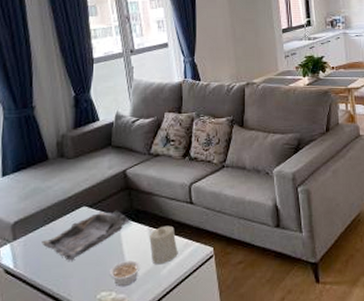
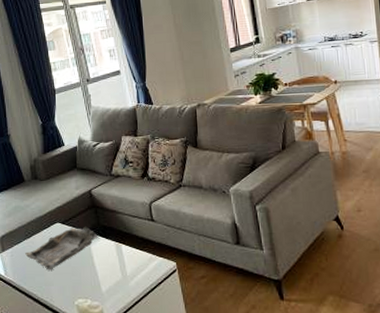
legume: present [109,260,141,286] -> none [84,272,111,294]
candle: present [149,225,178,265] -> none [116,241,144,277]

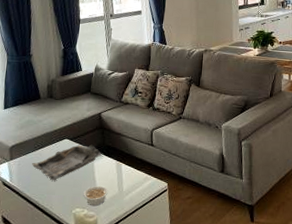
legume: none [84,272,111,294] -> present [83,186,108,206]

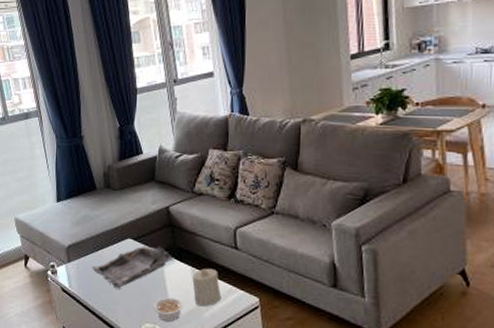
candle: none [116,161,139,192] -> present [192,268,222,307]

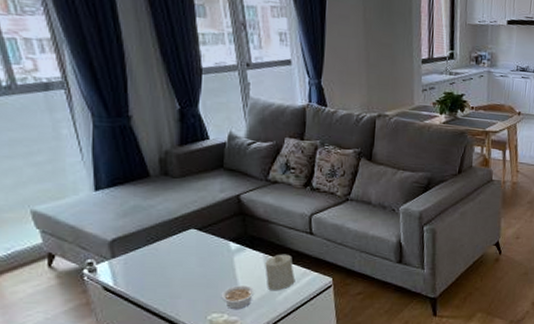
tray: present [92,246,174,290] -> none [145,235,245,283]

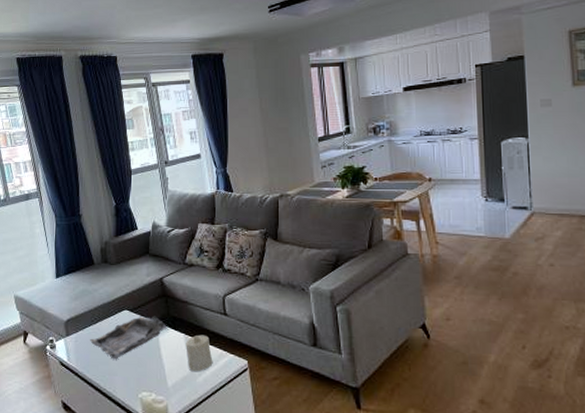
tray: none [145,235,245,283] -> present [90,316,168,361]
legume: present [221,285,255,309] -> none [149,365,178,389]

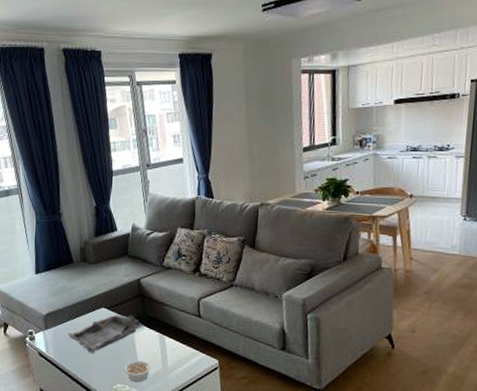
legume: none [149,365,178,389] -> present [124,360,151,382]
candle: present [186,334,213,372] -> none [160,334,186,368]

